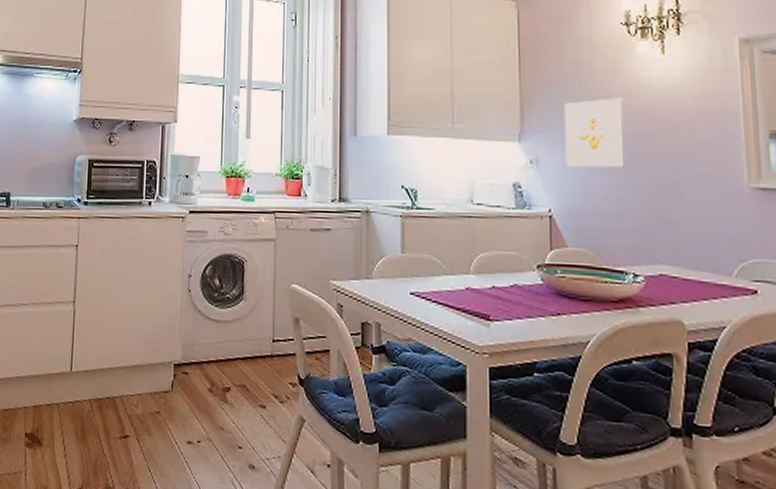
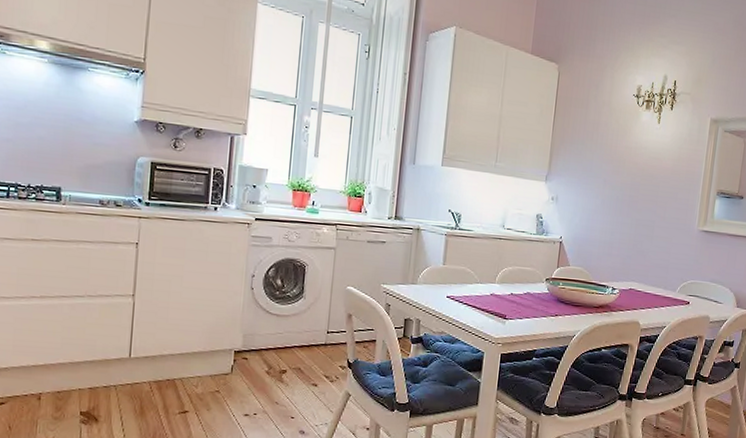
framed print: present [563,98,627,168] -> none [577,154,626,209]

